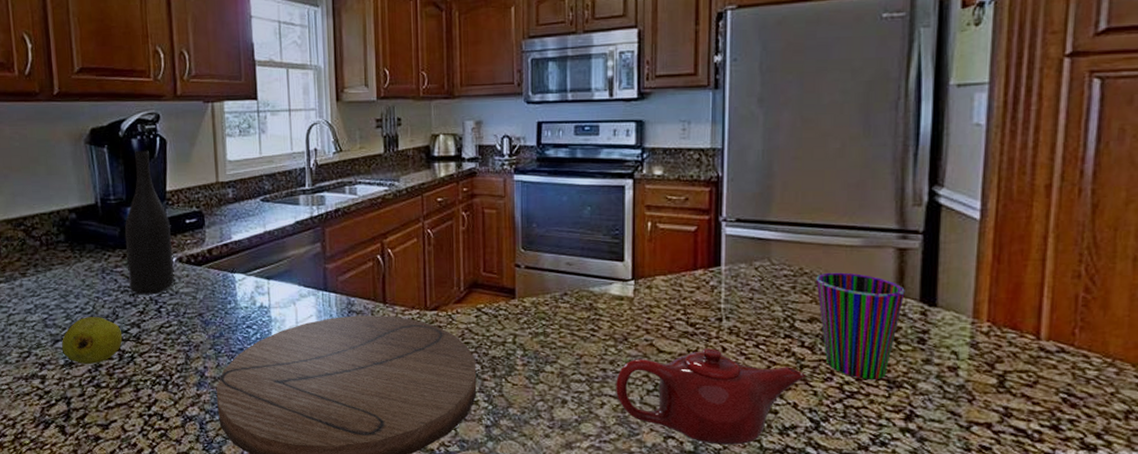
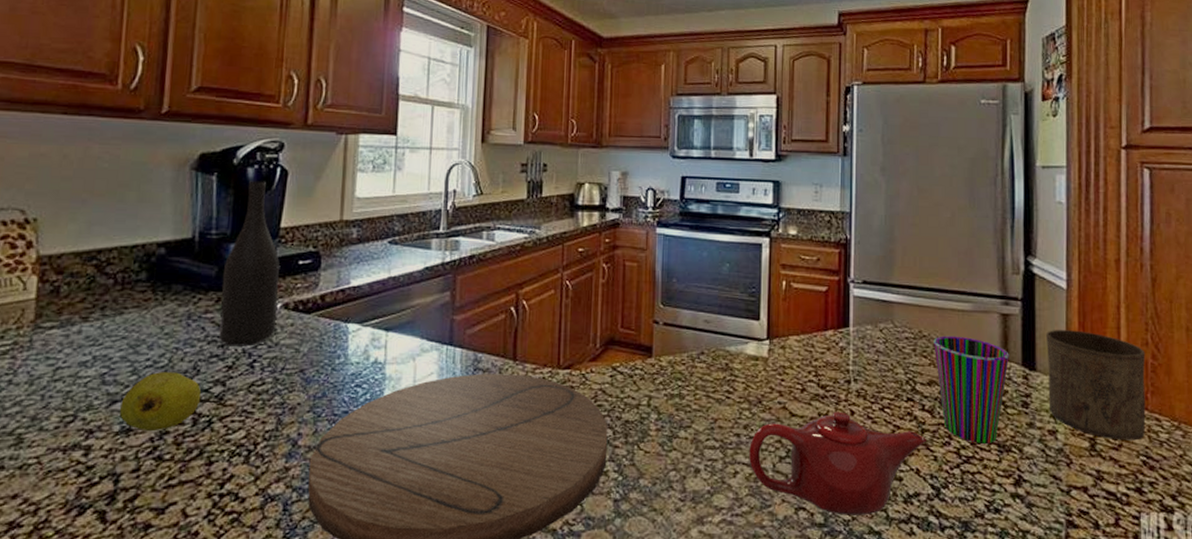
cup: none [950,262,1076,378] -> present [1046,329,1146,441]

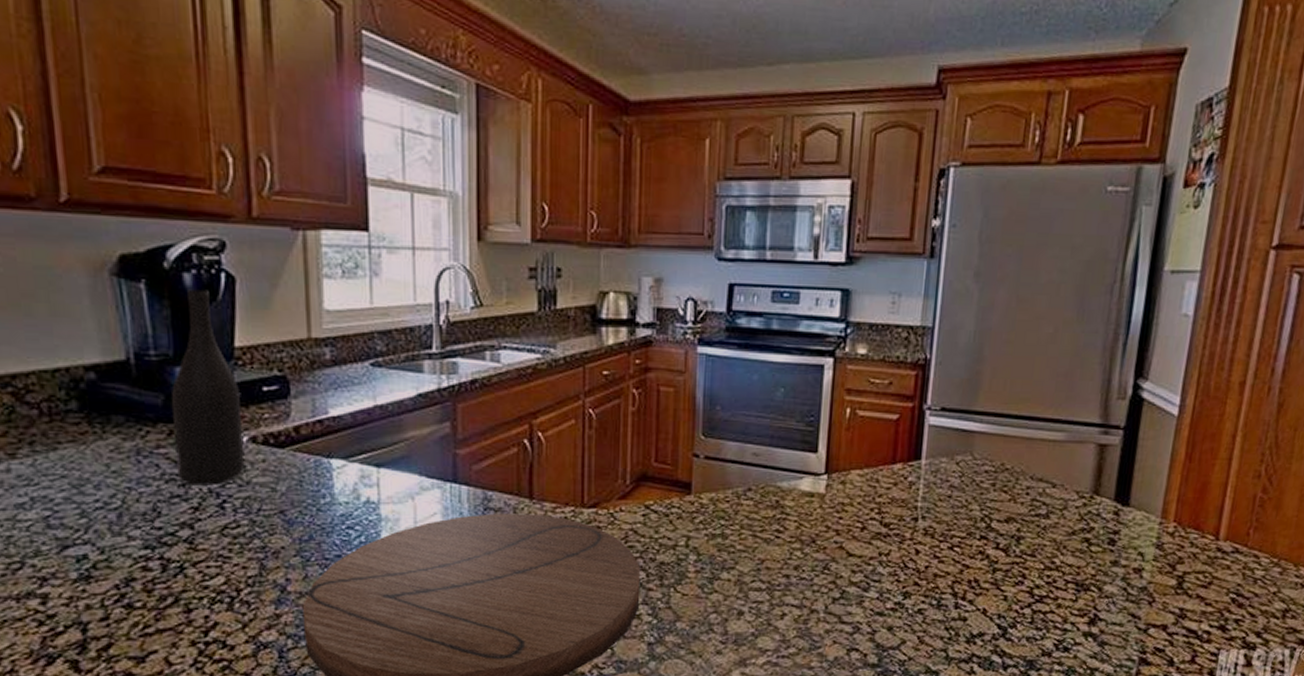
fruit: present [119,372,223,432] -> none [73,514,193,579]
teapot: present [749,412,926,515] -> none [799,551,997,656]
cup: present [933,336,1009,445] -> none [1016,469,1102,584]
cup: present [1046,329,1146,441] -> none [1138,460,1256,578]

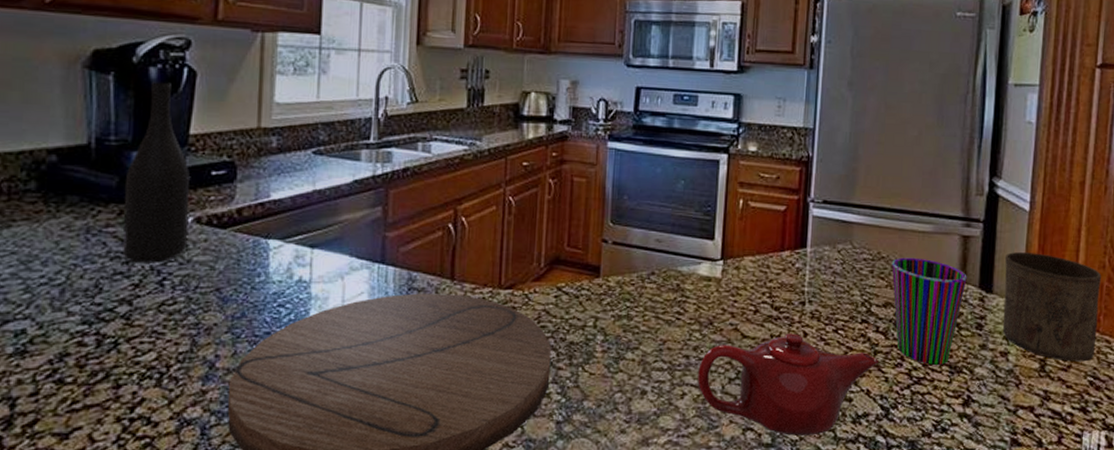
teapot: none [799,551,997,656] -> present [697,333,878,436]
cup: none [1016,469,1102,584] -> present [891,257,967,366]
cup: none [1138,460,1256,578] -> present [1002,251,1102,362]

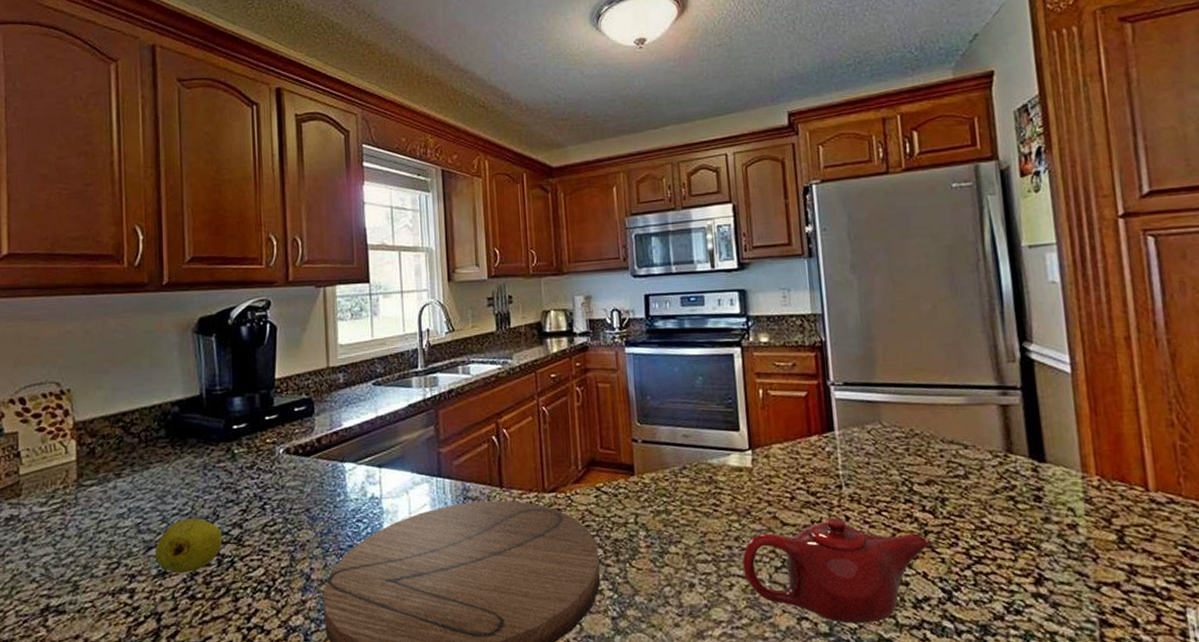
fruit: none [12,290,129,354] -> present [154,518,241,574]
wine bottle: present [123,82,190,263] -> none [230,337,281,492]
cup: present [891,257,967,366] -> none [927,431,1014,544]
cup: present [1002,251,1102,362] -> none [1053,416,1182,531]

